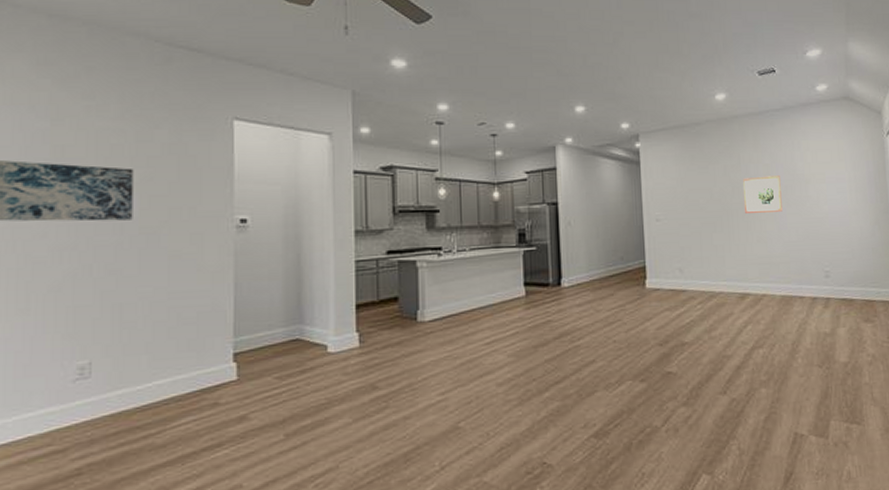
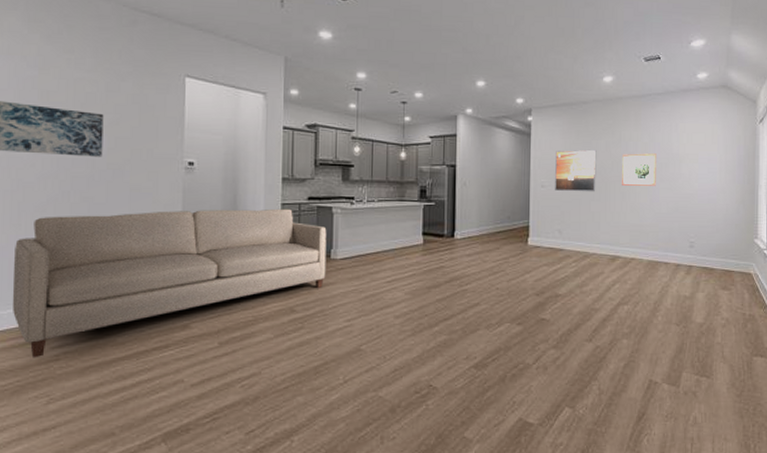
sofa: none [18,266,412,475] -> present [12,208,327,358]
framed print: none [669,175,717,224] -> present [555,149,597,192]

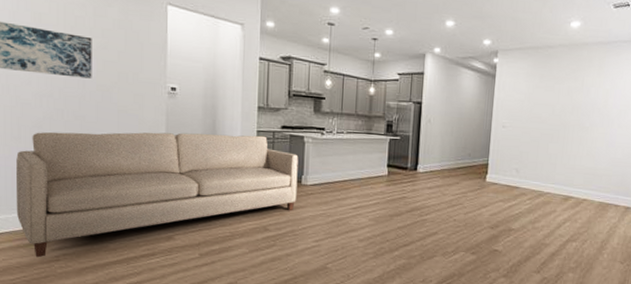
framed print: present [555,149,597,192] -> none [515,93,559,135]
wall art: present [621,153,657,186] -> none [579,99,617,132]

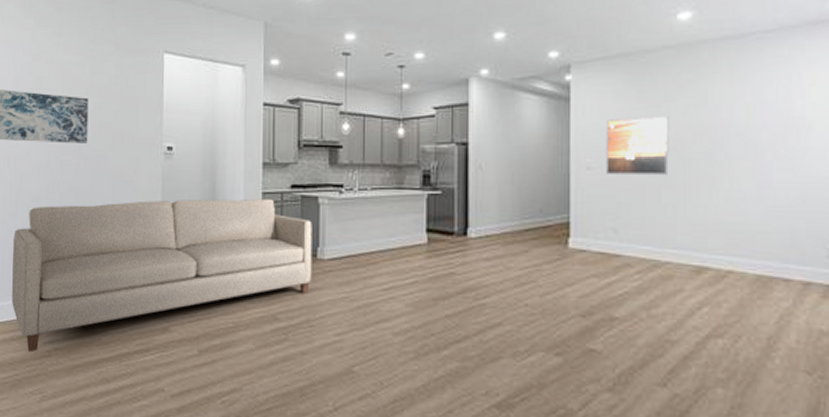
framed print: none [515,93,559,135] -> present [607,116,669,176]

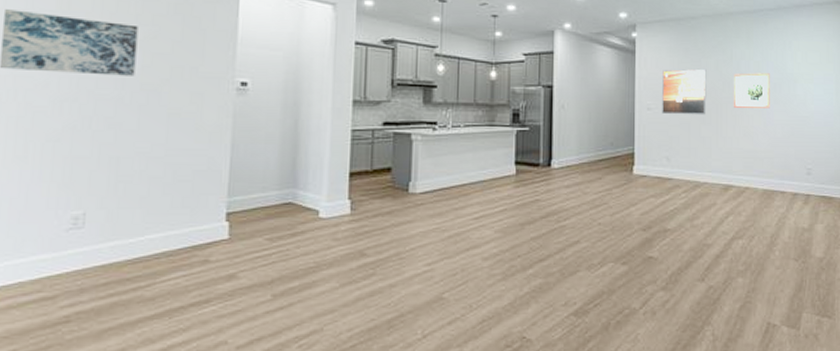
sofa: present [11,198,312,353] -> none [10,135,405,321]
wall art: none [708,118,767,166] -> present [733,73,770,108]

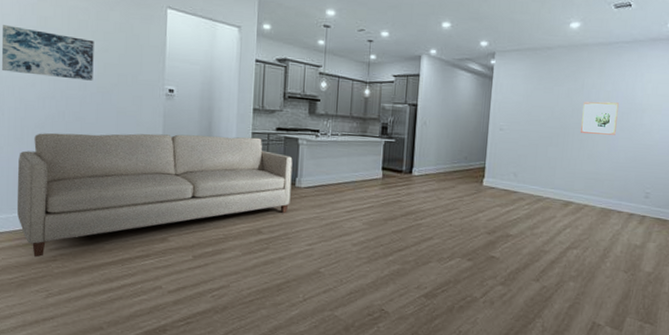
sofa: none [10,135,405,321] -> present [16,132,293,258]
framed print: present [662,68,707,115] -> none [513,95,558,138]

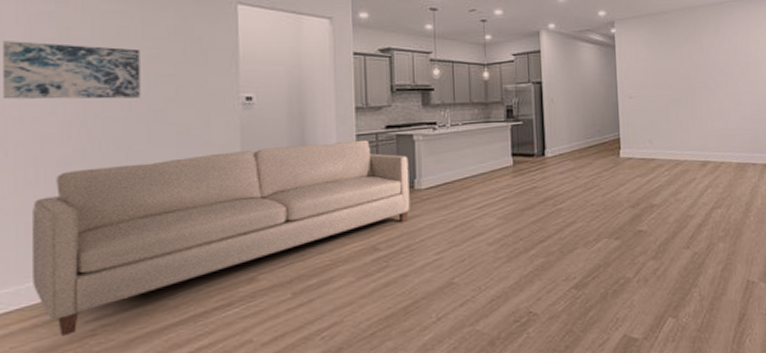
wall art: present [580,101,619,135] -> none [705,58,739,91]

